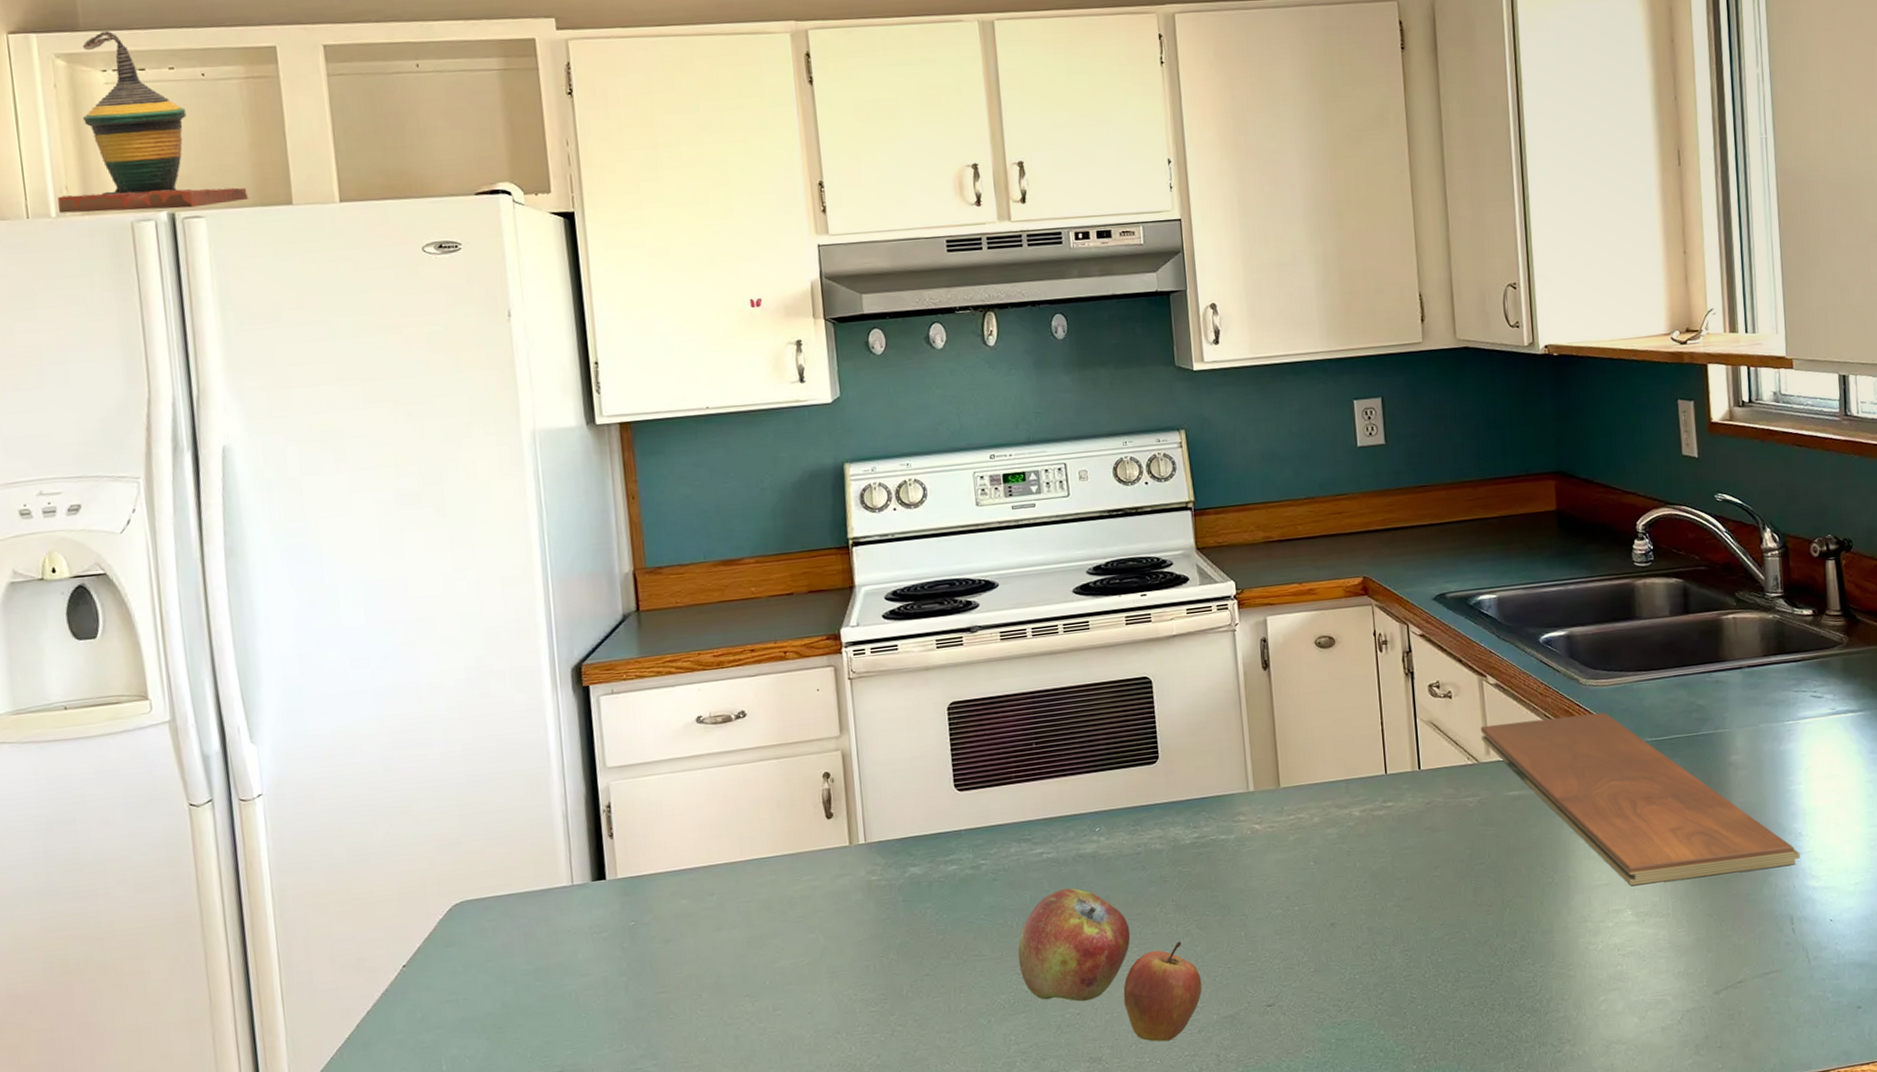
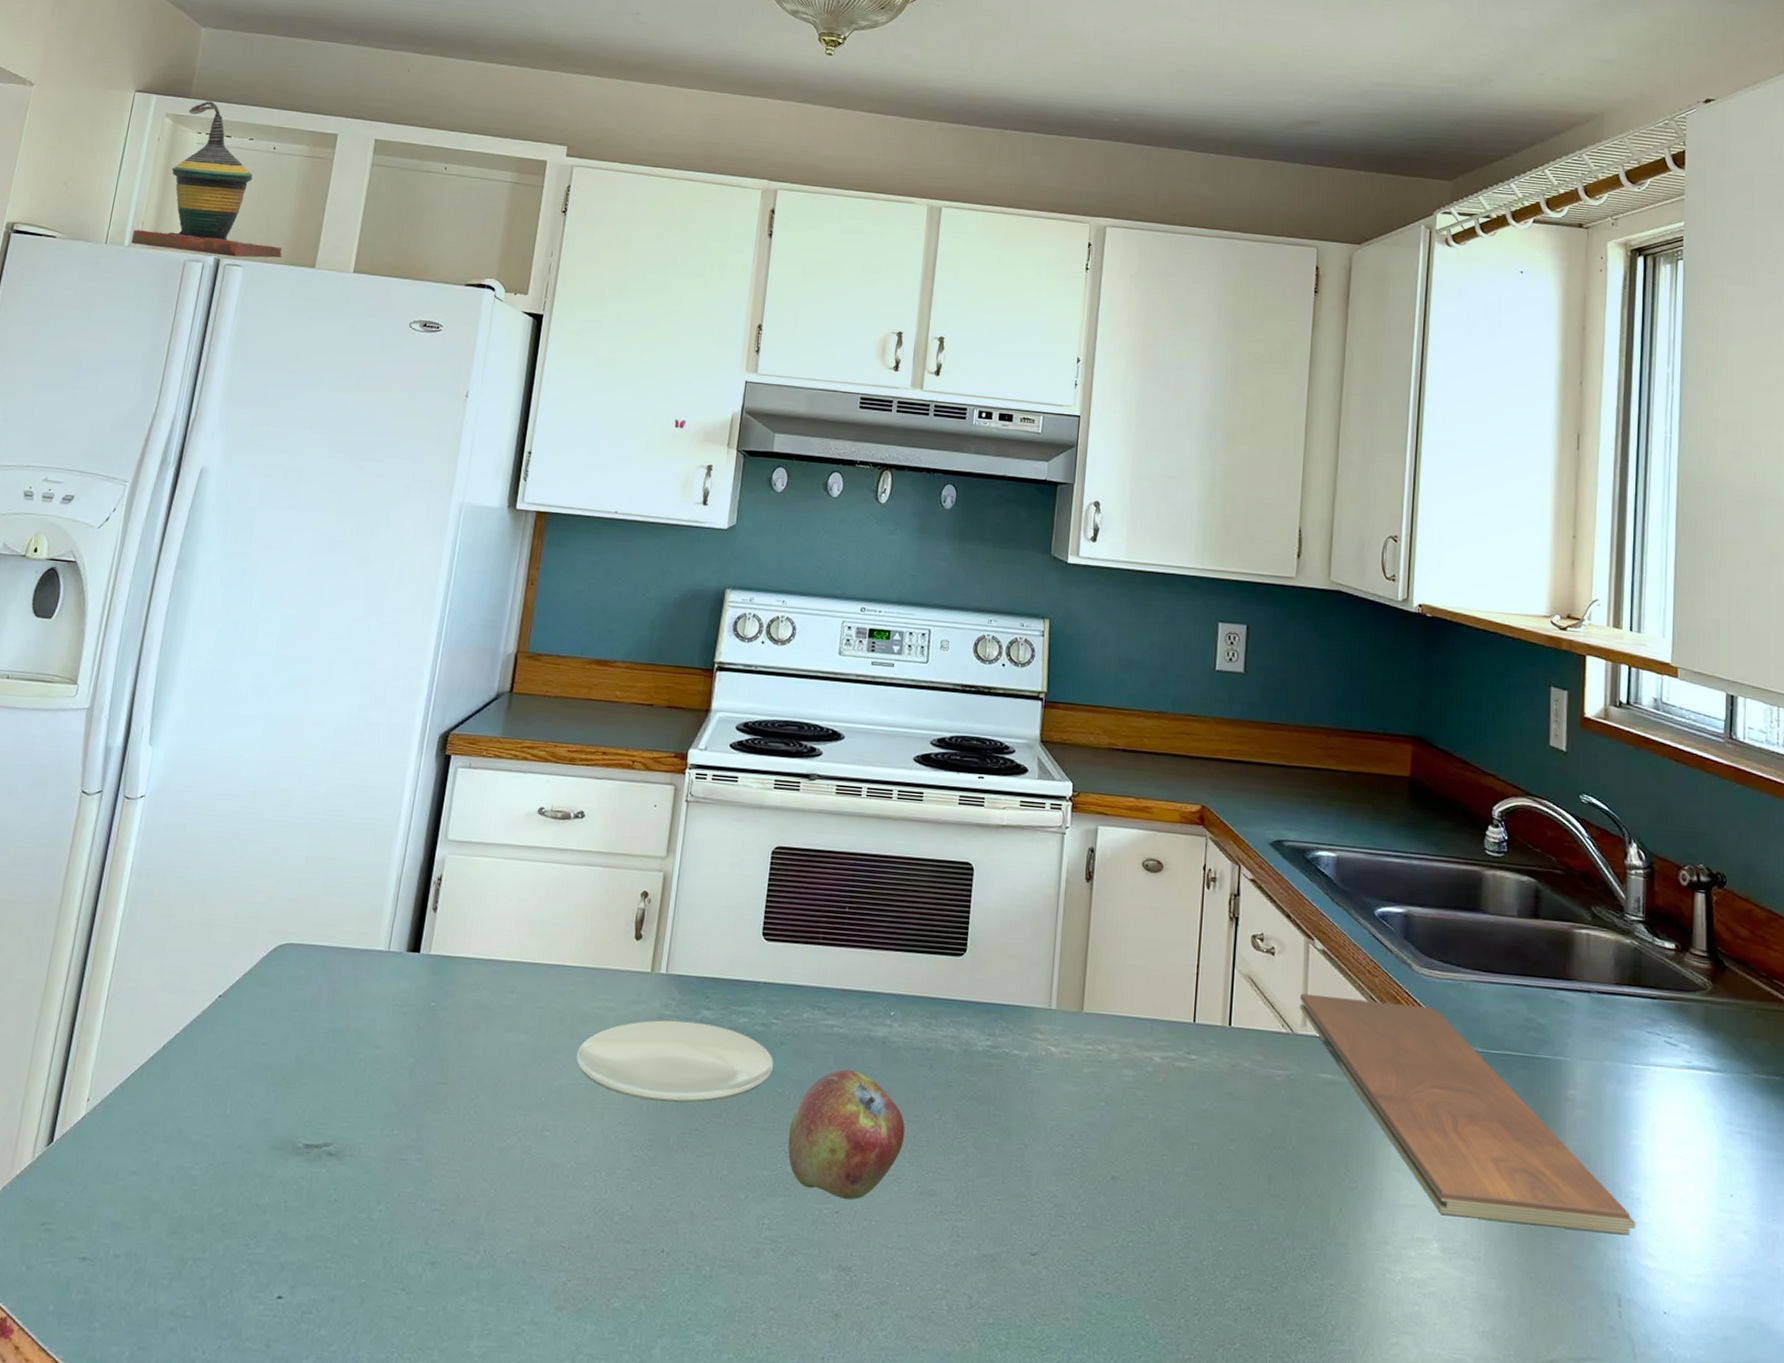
plate: none [791,878,991,962] -> present [576,1020,774,1104]
fruit: present [1123,941,1203,1042] -> none [884,1157,968,1268]

